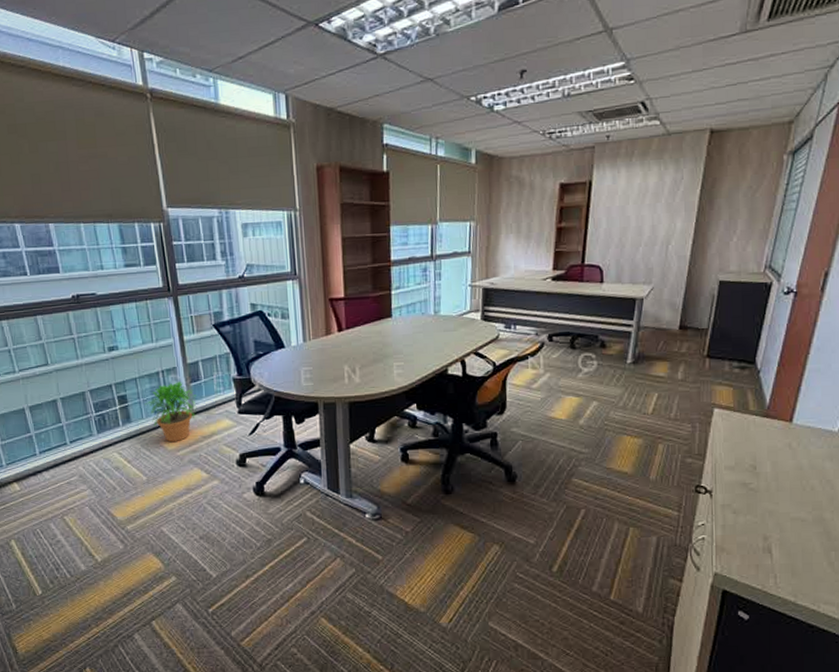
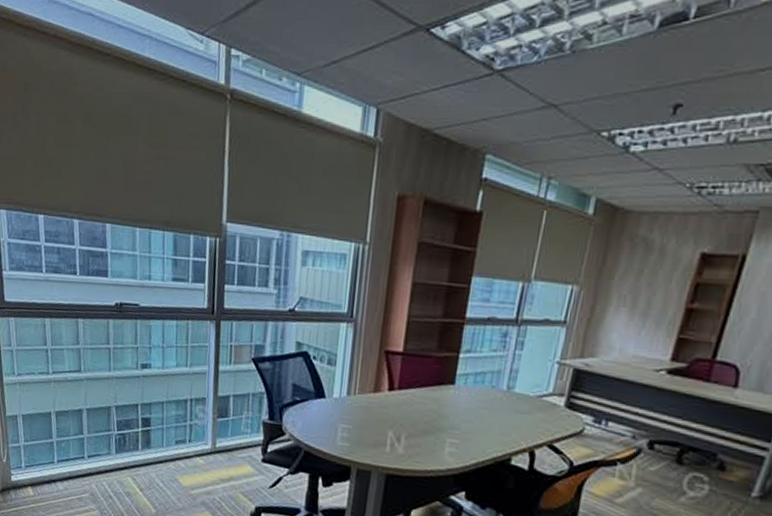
potted plant: present [144,382,197,443] -> none [167,414,221,479]

